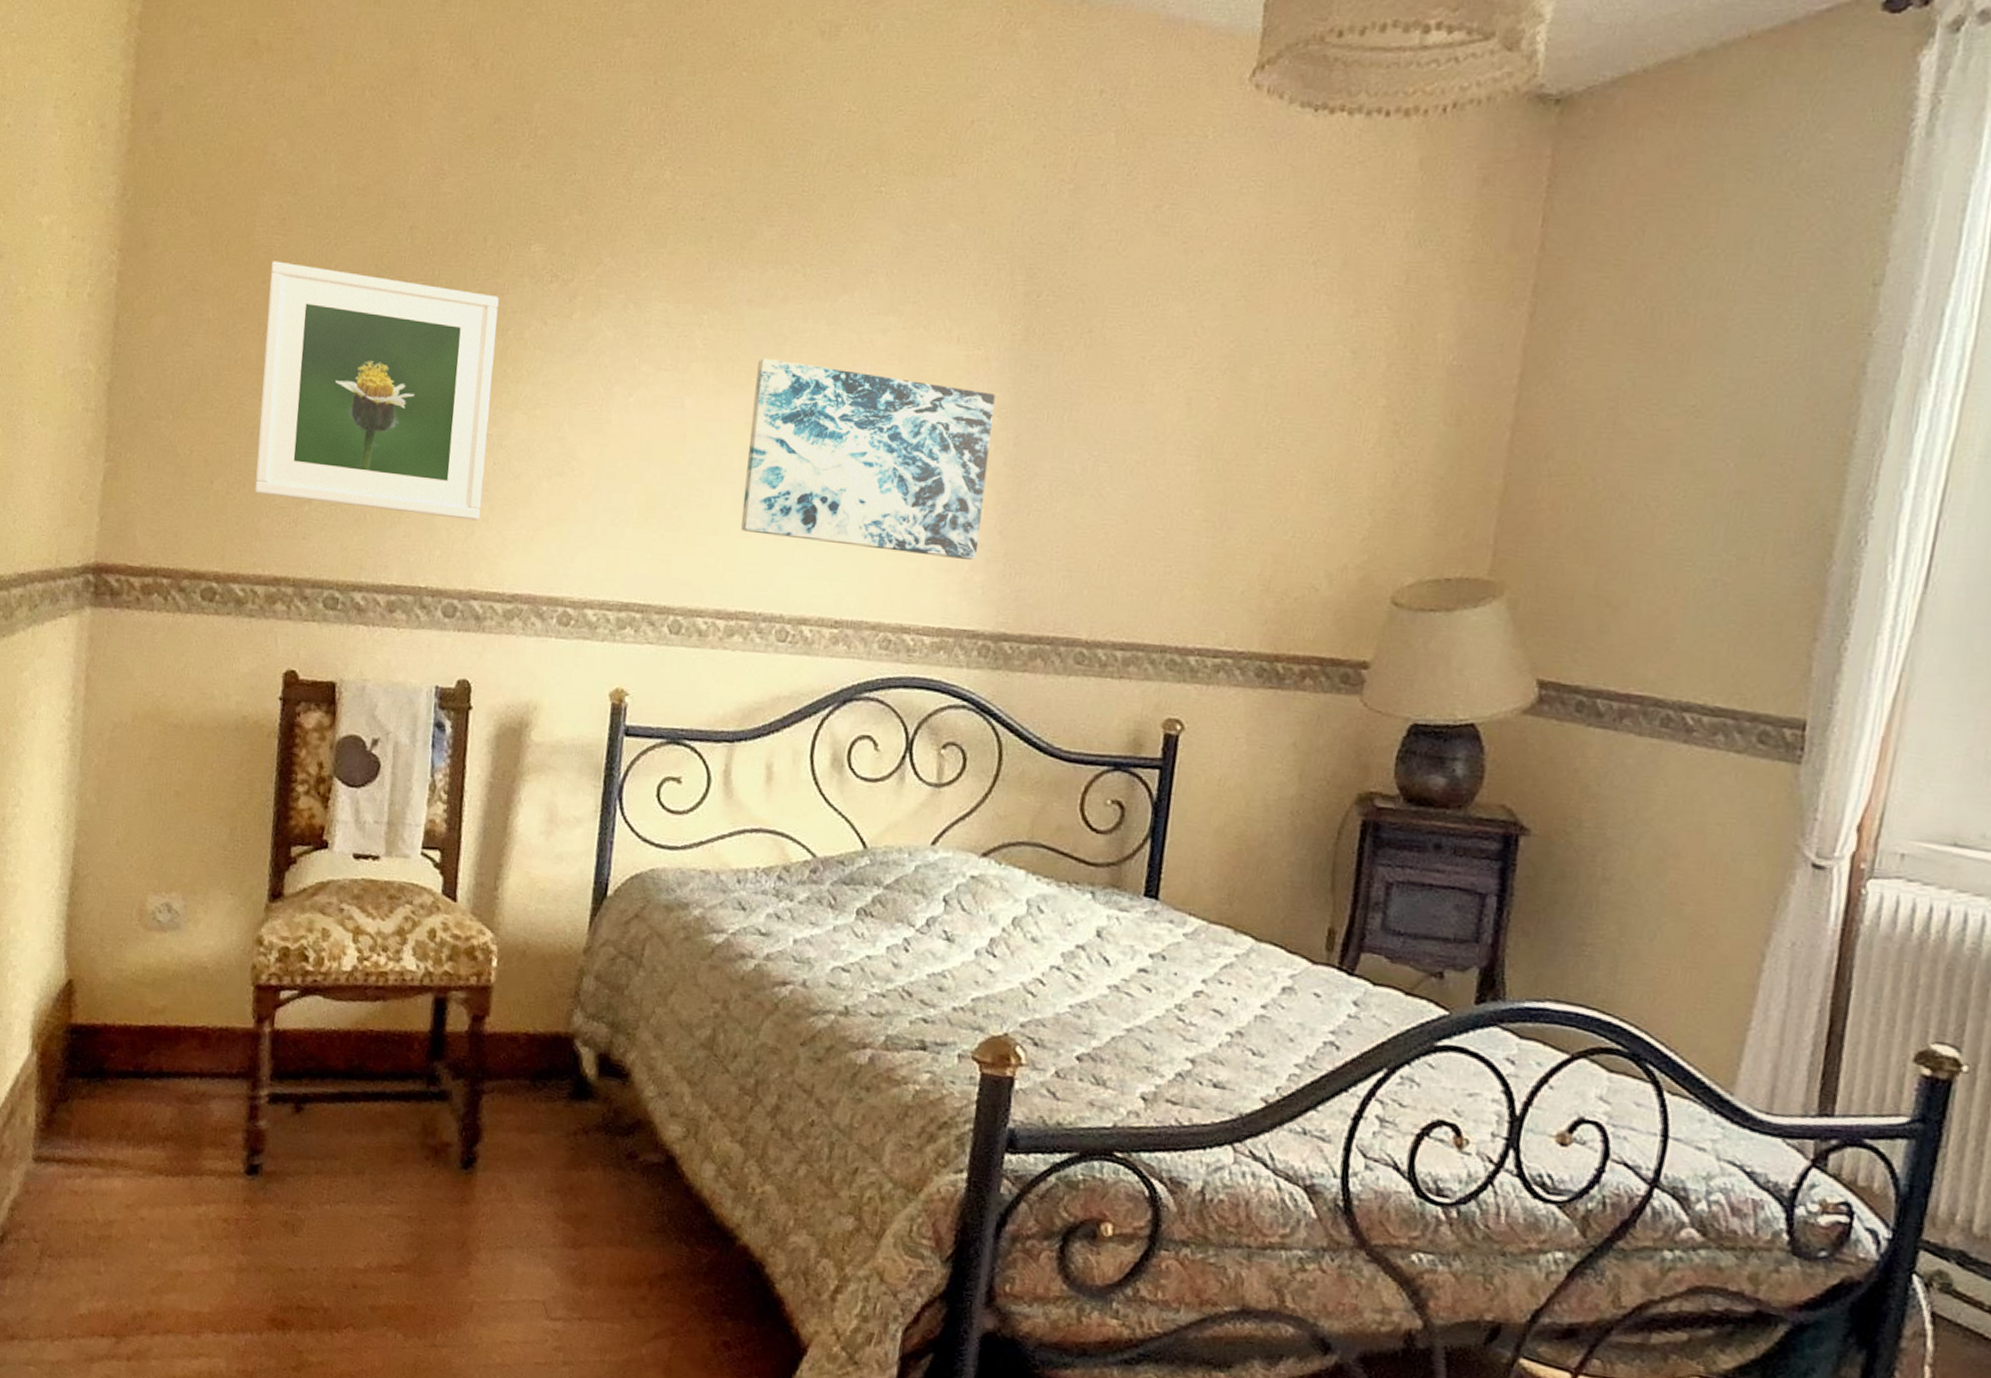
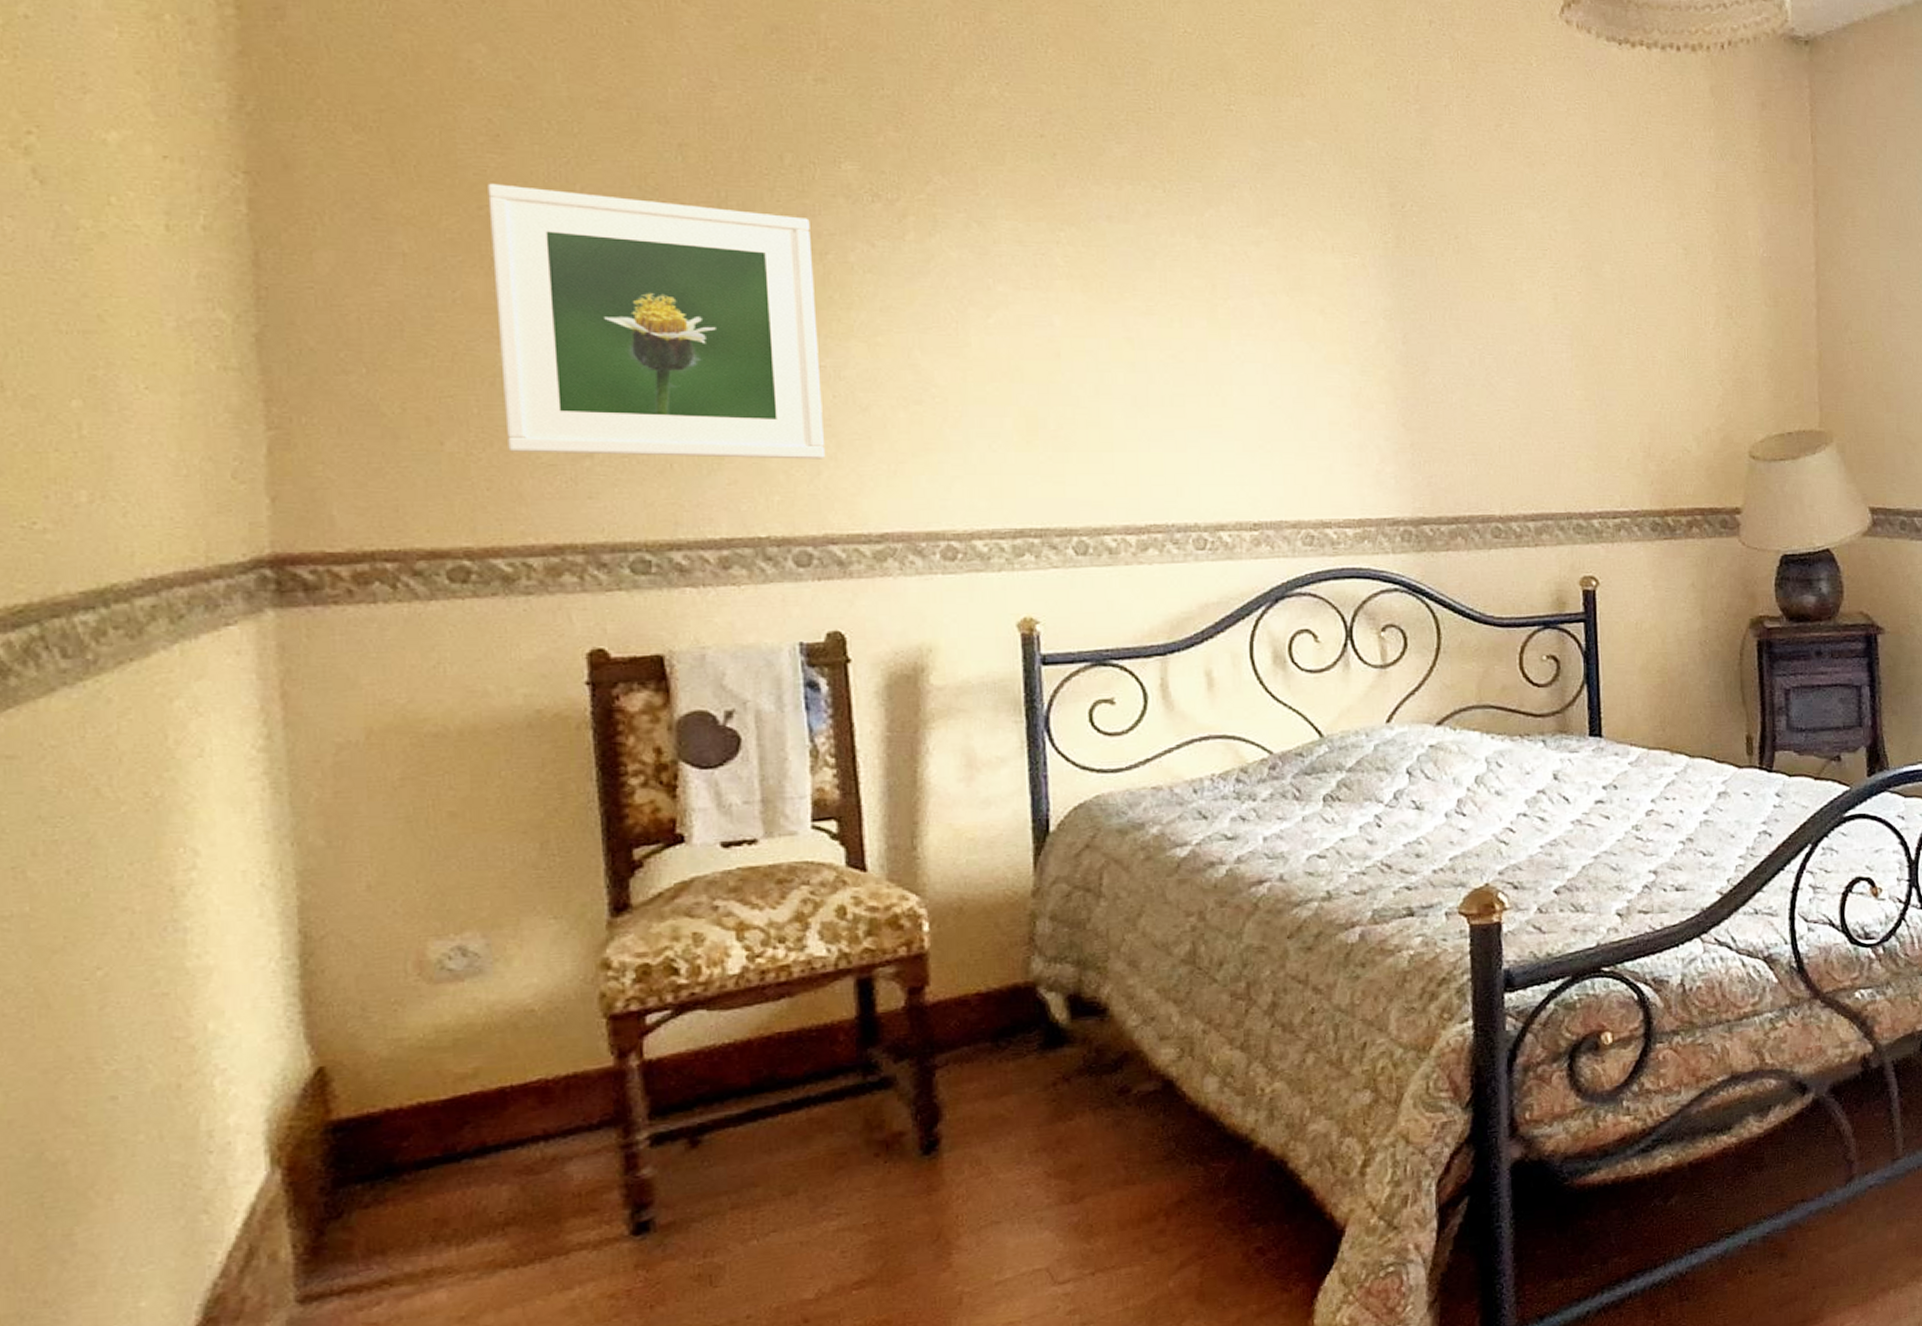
wall art: present [741,359,996,560] -> none [1128,274,1385,453]

